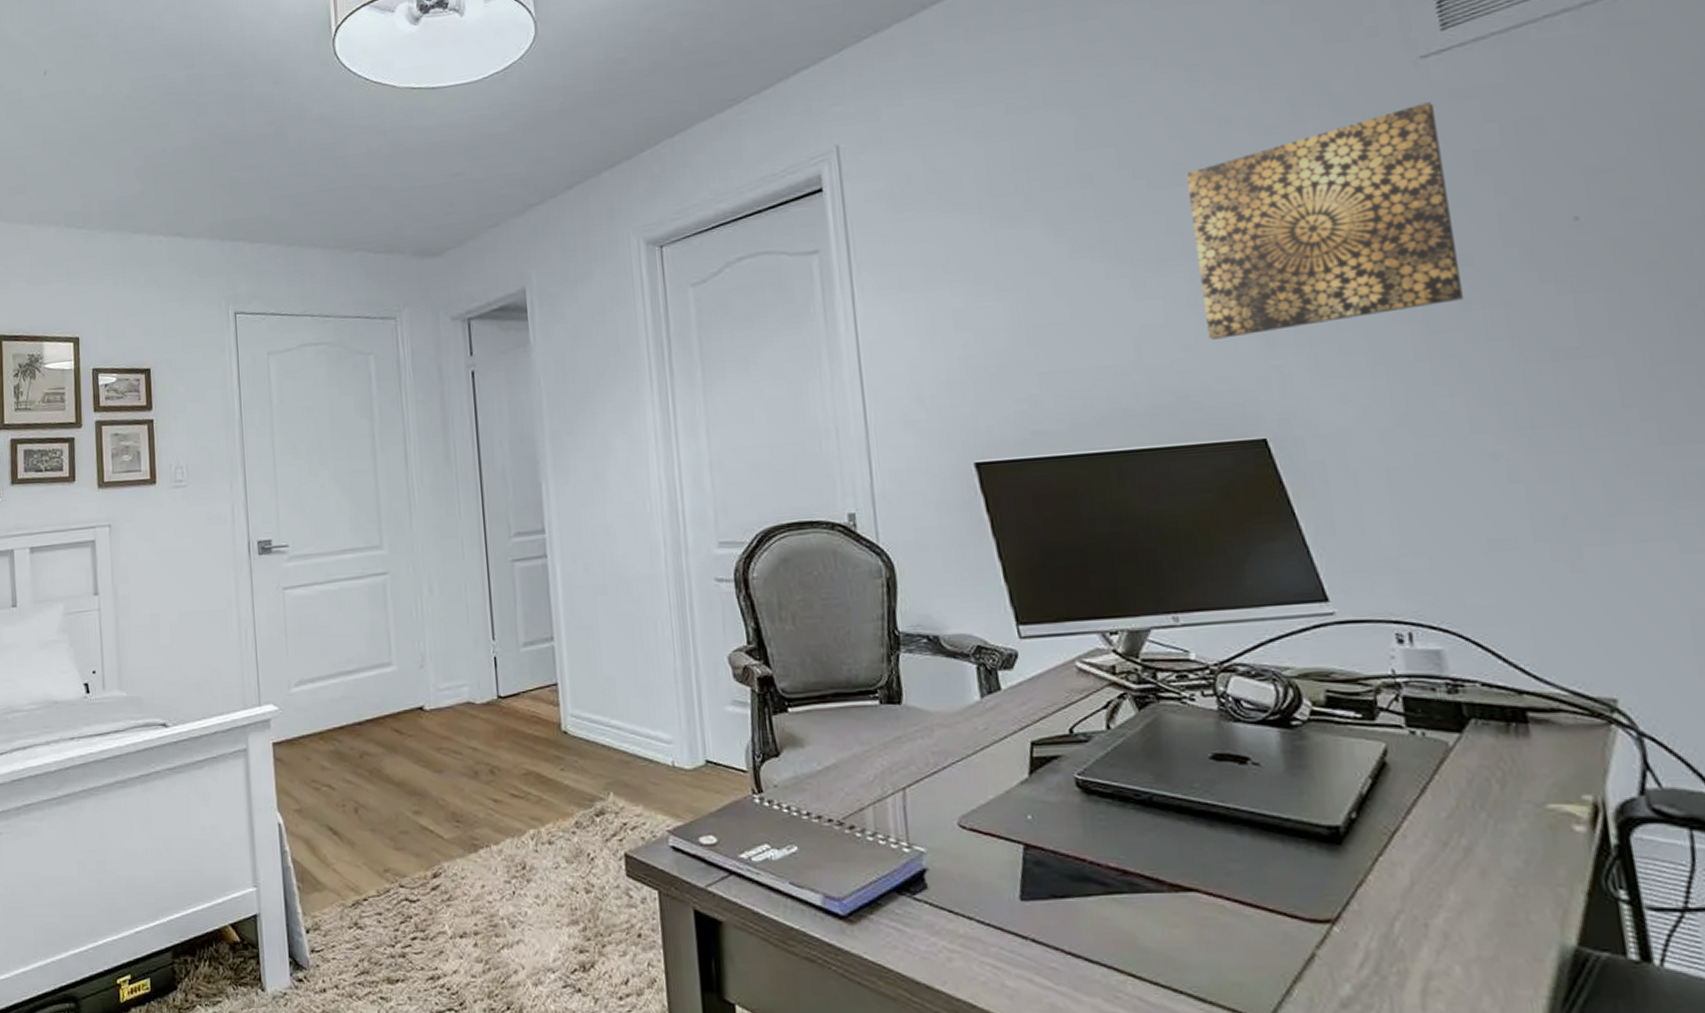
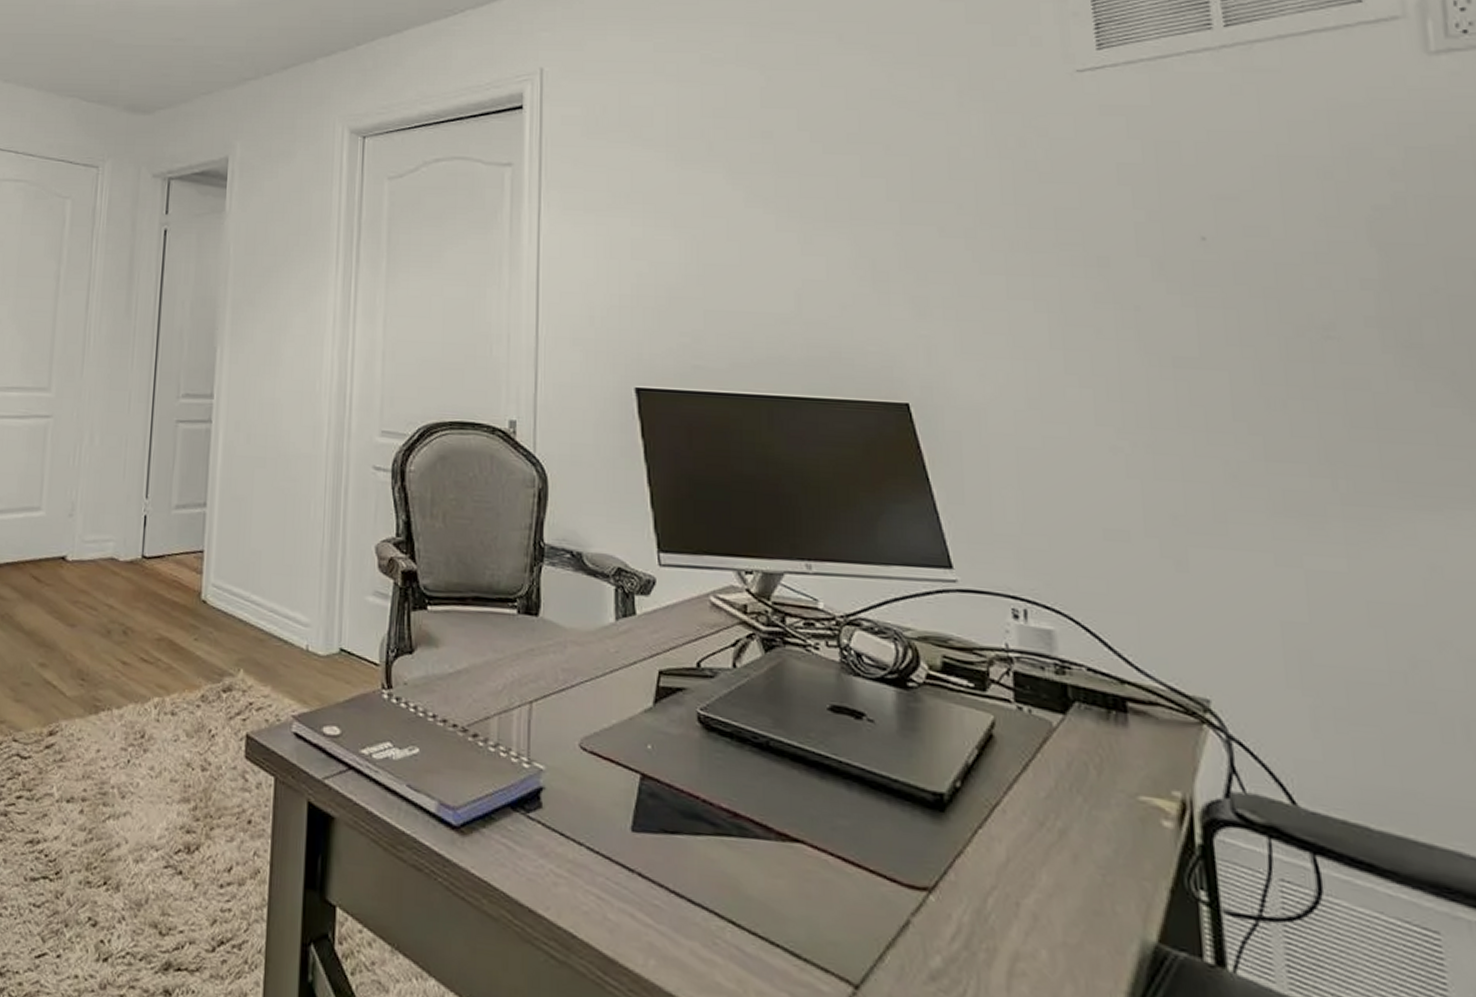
wall art: present [1187,102,1463,340] -> none [859,112,1098,303]

